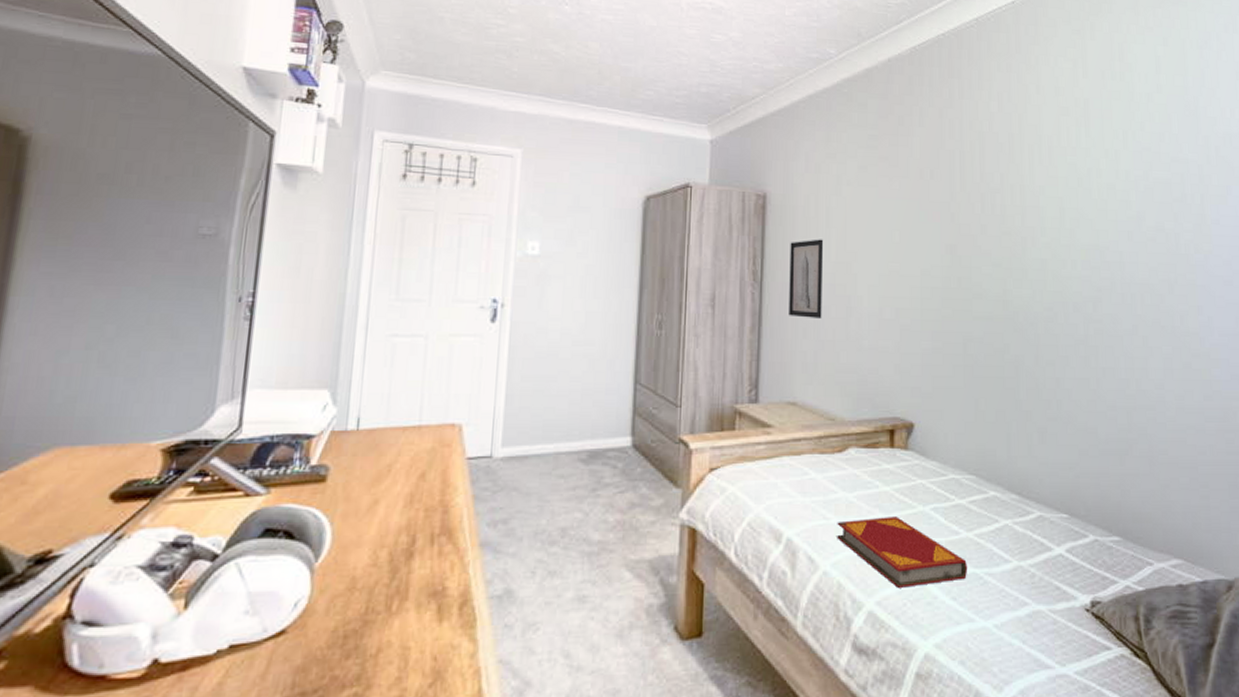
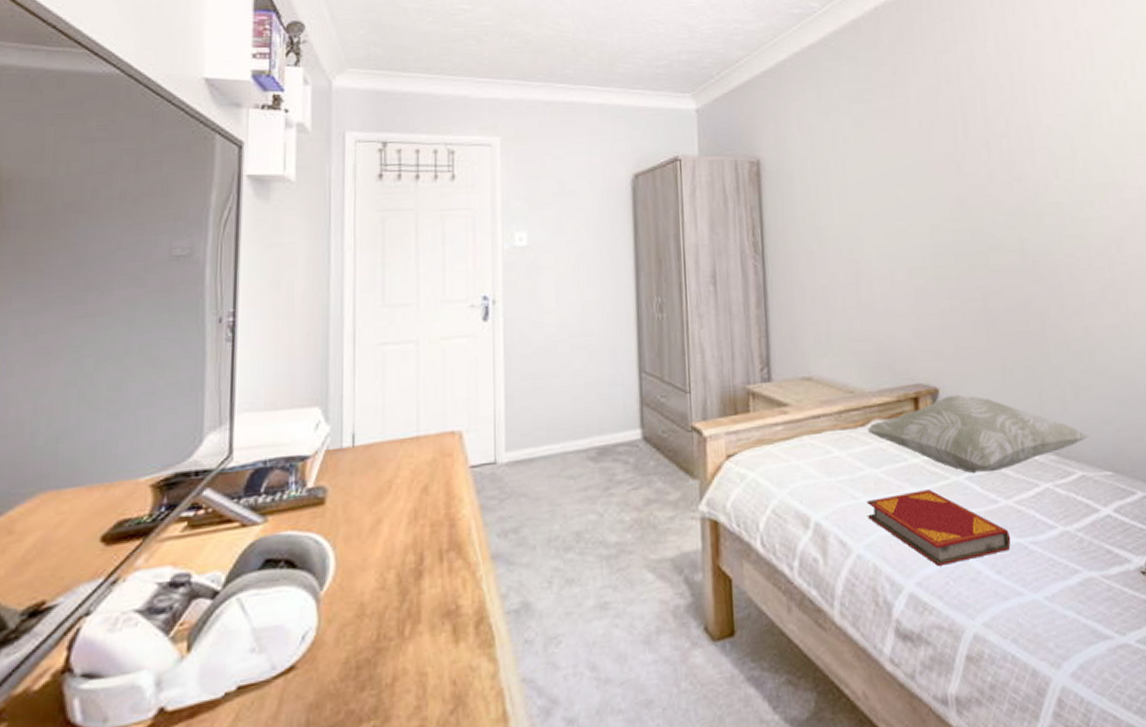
wall art: present [789,239,824,318] -> none [789,202,830,287]
decorative pillow: none [844,430,1050,506] -> present [868,394,1090,474]

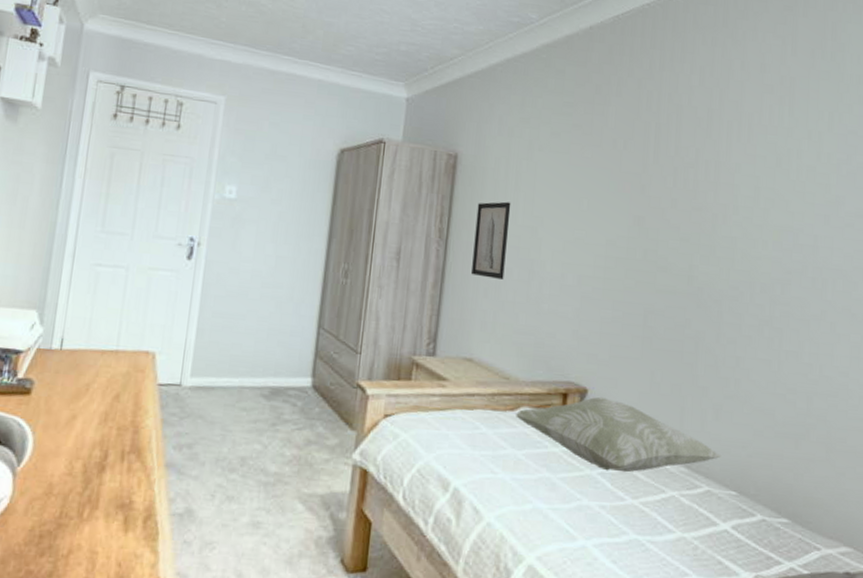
wall art: none [789,202,830,287] -> present [471,201,511,279]
hardback book: present [867,489,1011,566] -> none [503,476,630,547]

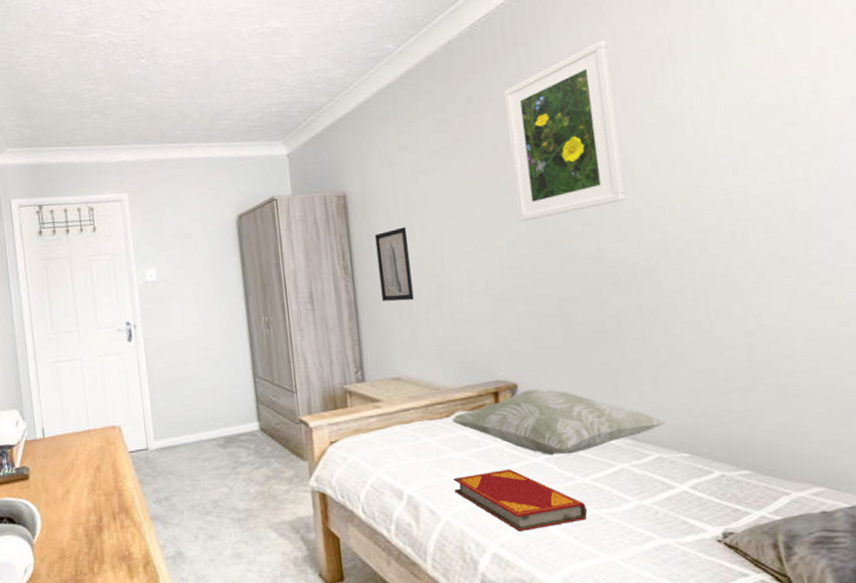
hardback book: none [503,476,630,547] -> present [453,469,587,531]
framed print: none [622,64,737,226] -> present [504,40,627,222]

